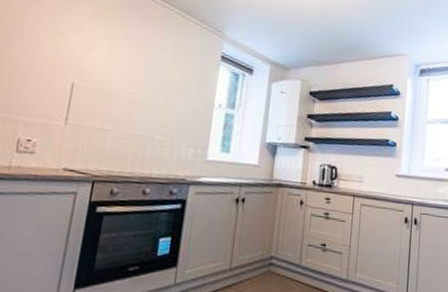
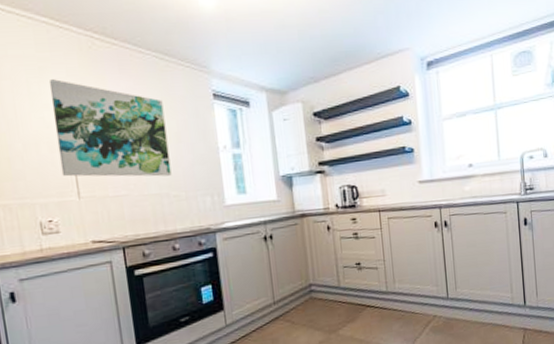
wall art: none [56,12,173,121] -> present [48,79,172,177]

